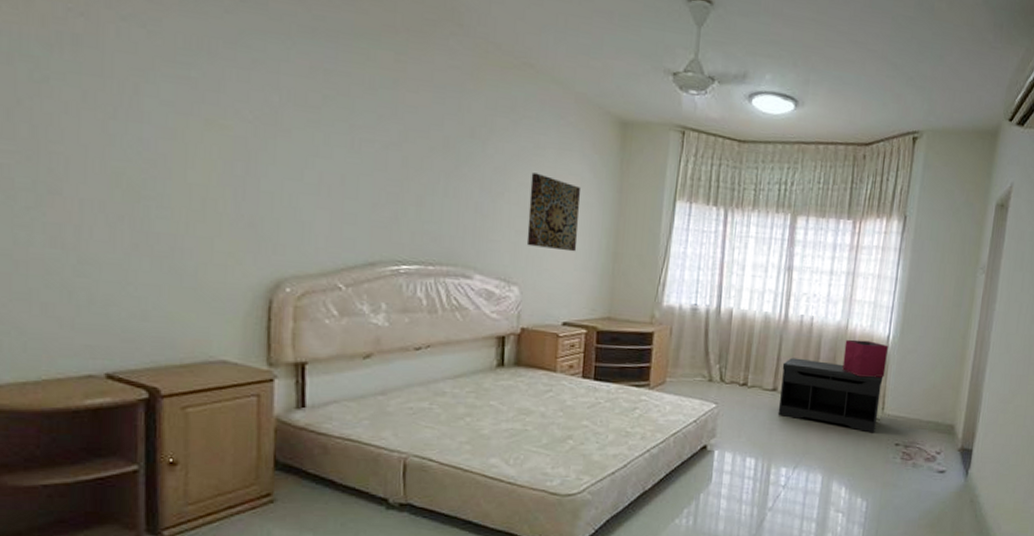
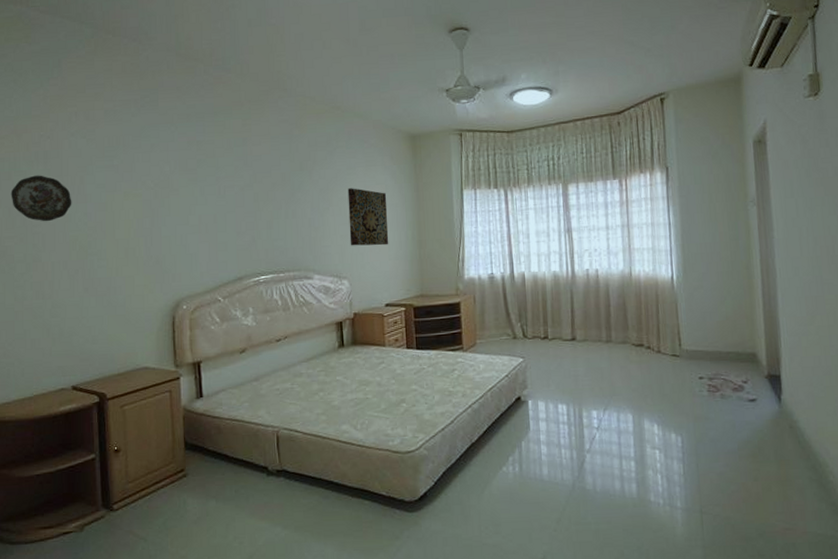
decorative plate: none [11,66,118,140] -> present [11,175,72,222]
bench: present [777,357,883,433] -> none [577,308,677,370]
storage bin: present [842,339,888,377] -> none [631,283,676,318]

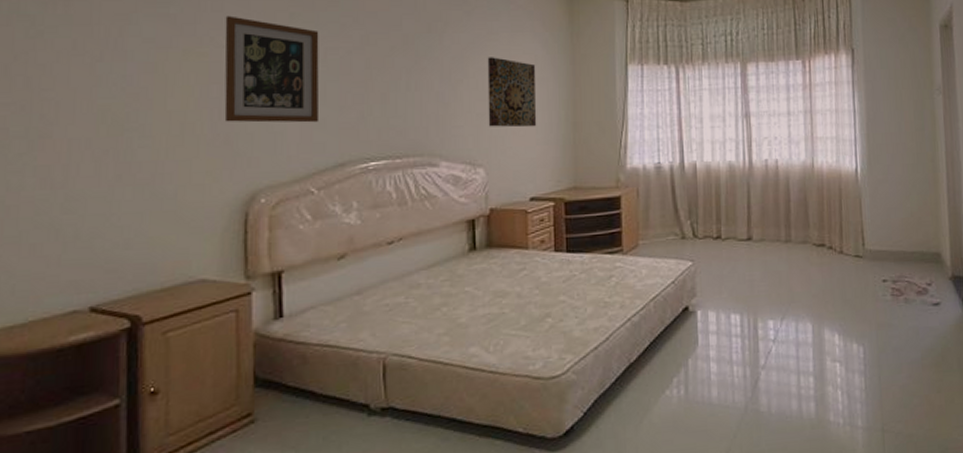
decorative plate: present [11,175,72,222] -> none [9,22,105,85]
wall art: none [152,164,222,247] -> present [224,15,320,123]

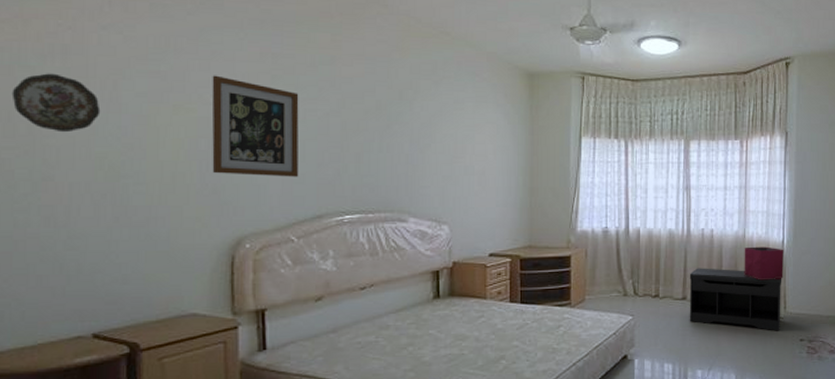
decorative plate: none [9,22,105,85] -> present [11,73,101,133]
wall art: present [487,57,537,127] -> none [453,124,498,190]
bench: none [754,203,860,272] -> present [689,268,782,331]
storage bin: none [813,176,859,215] -> present [744,246,783,280]

